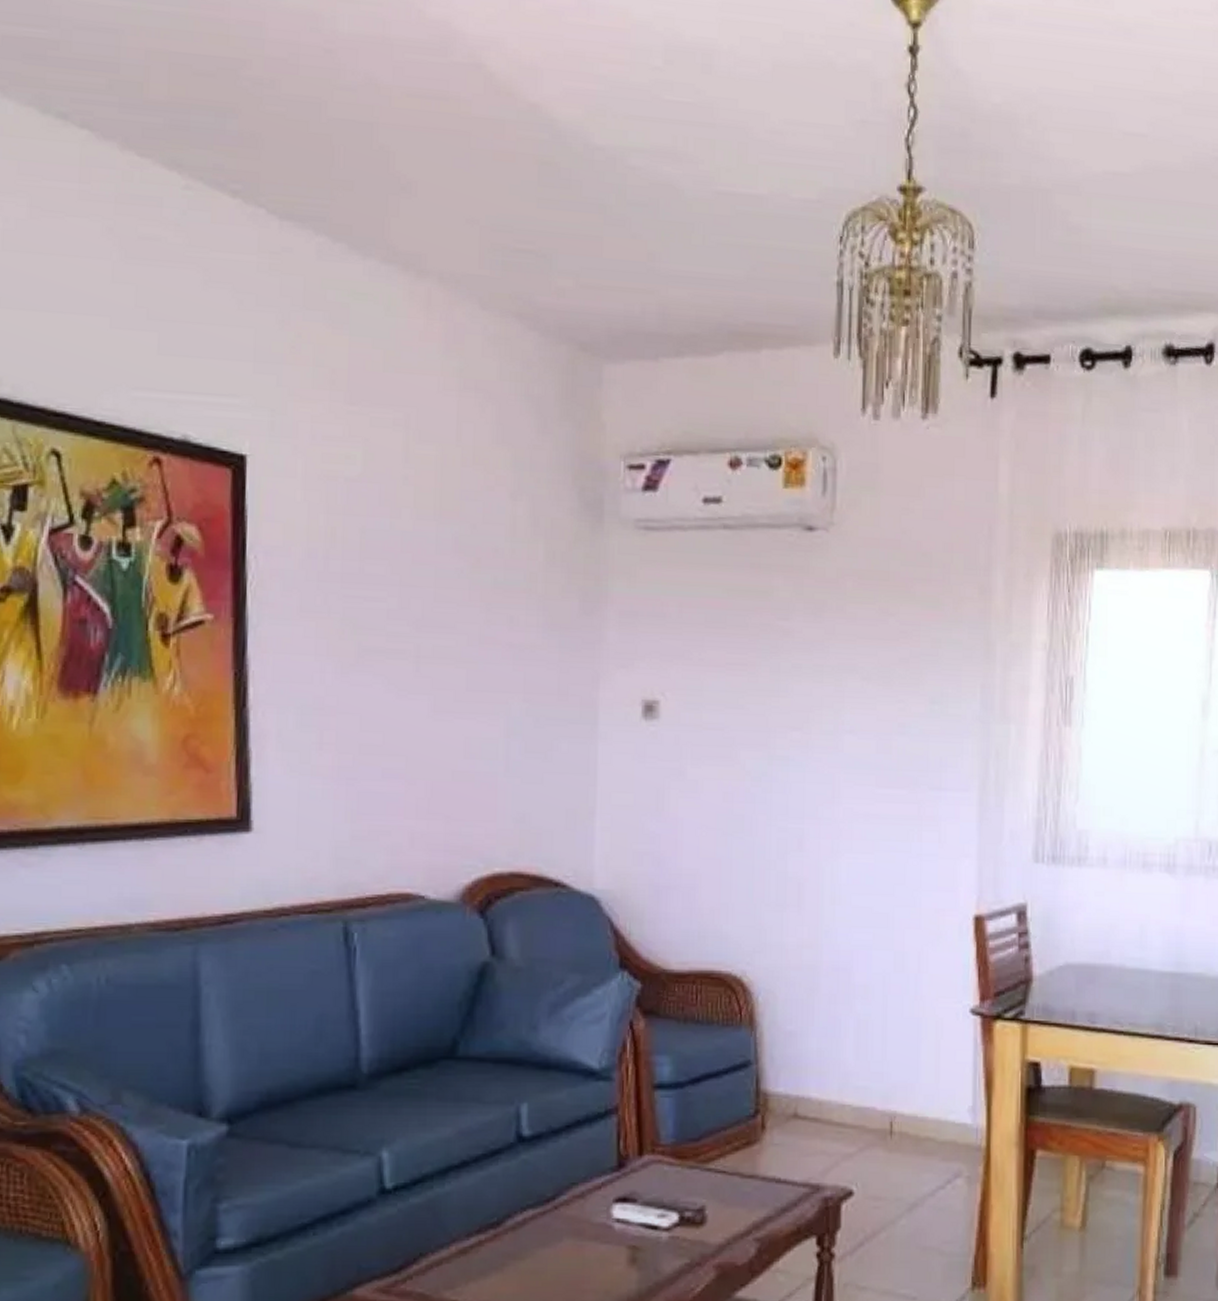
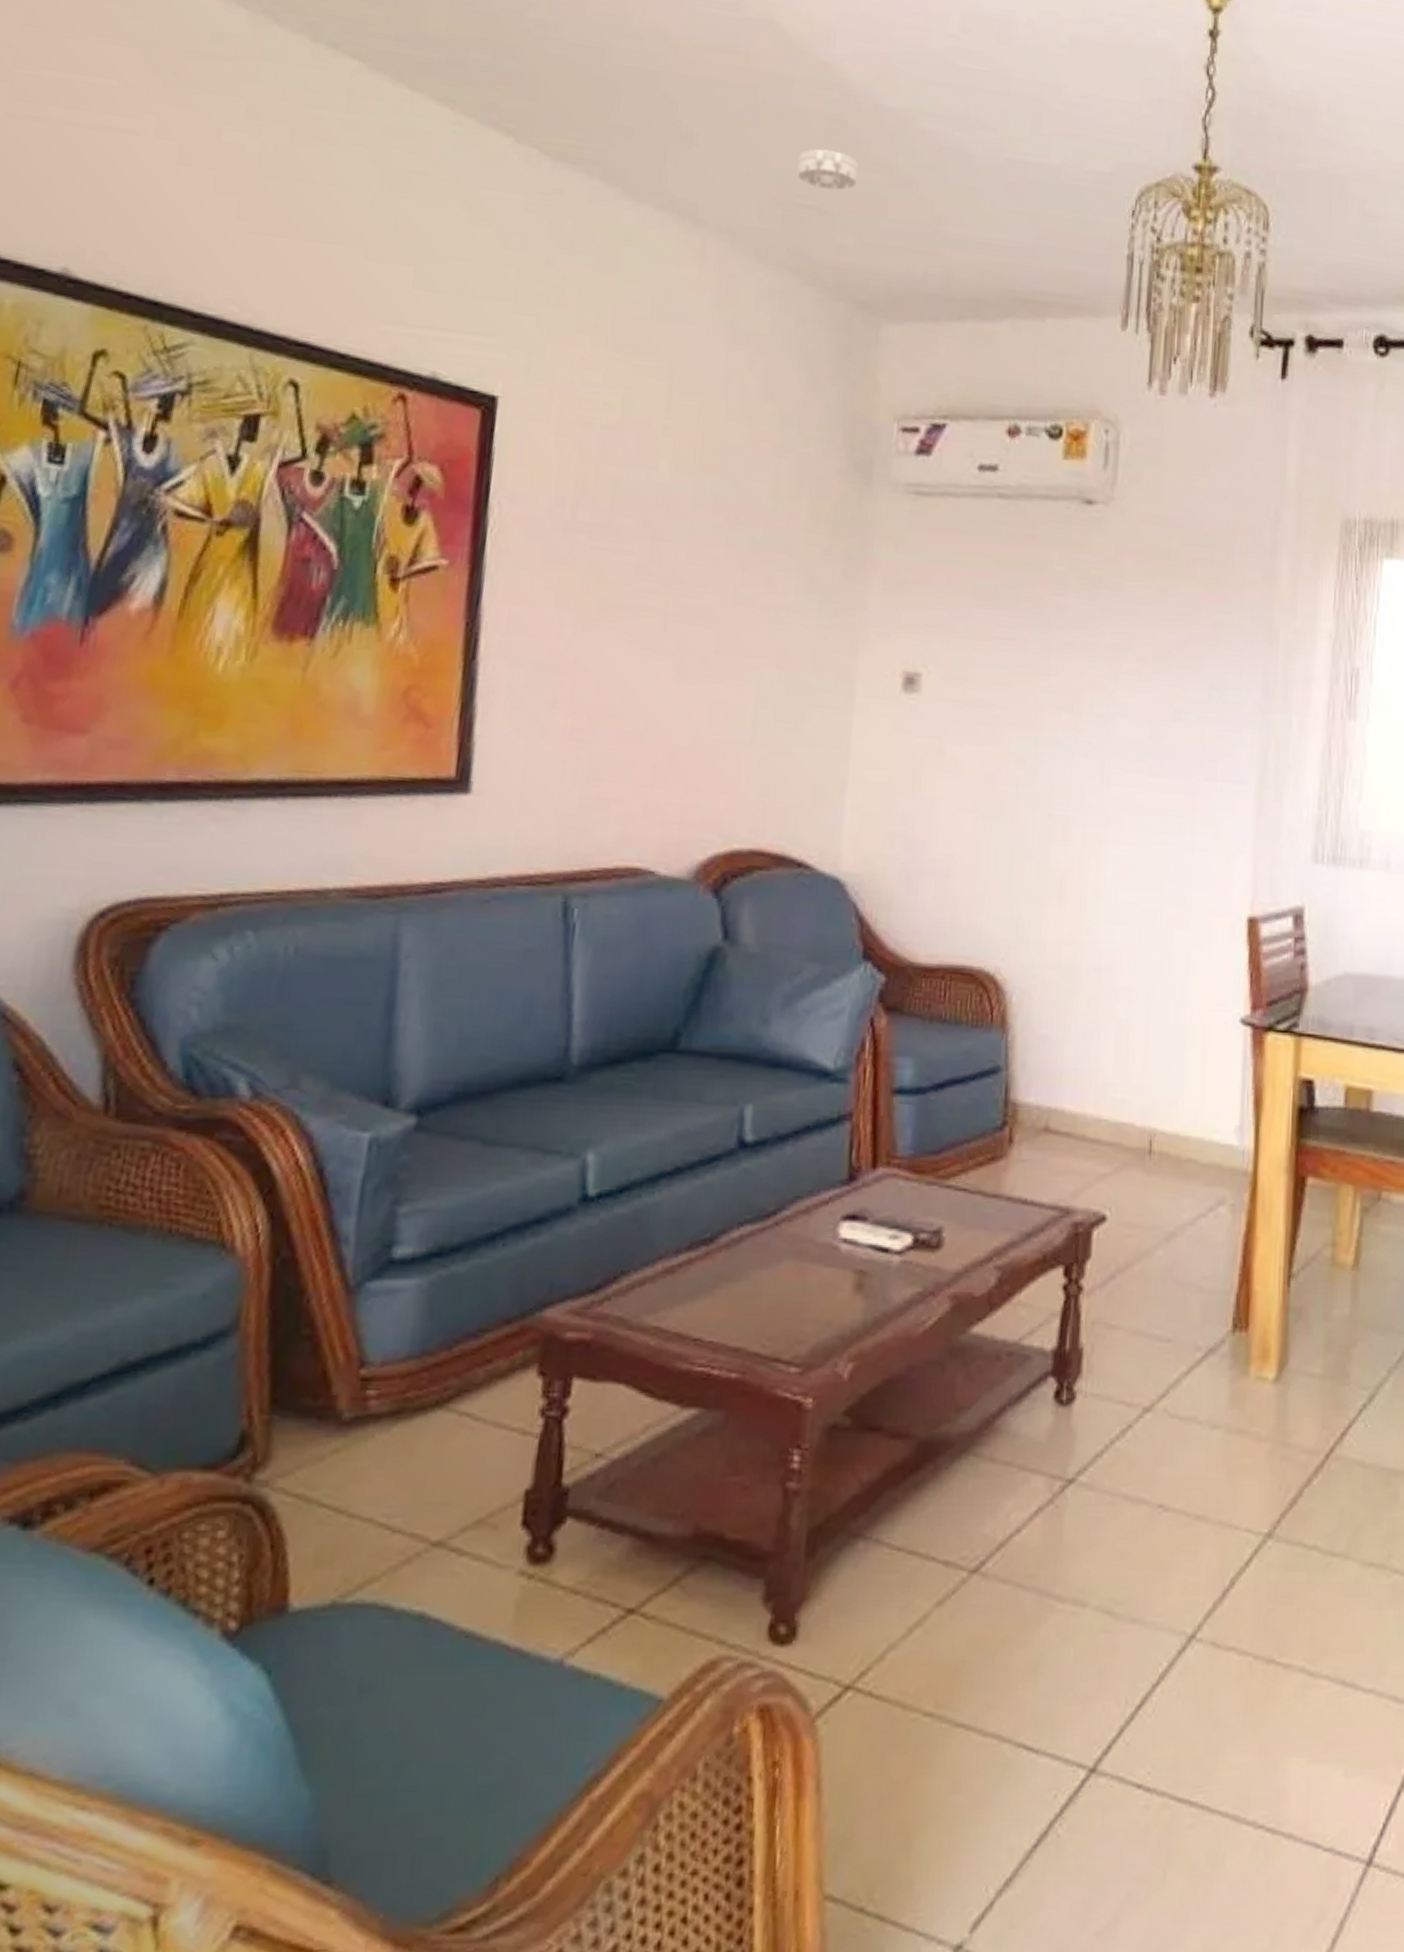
smoke detector: none [513,192,572,233] -> present [796,148,858,191]

